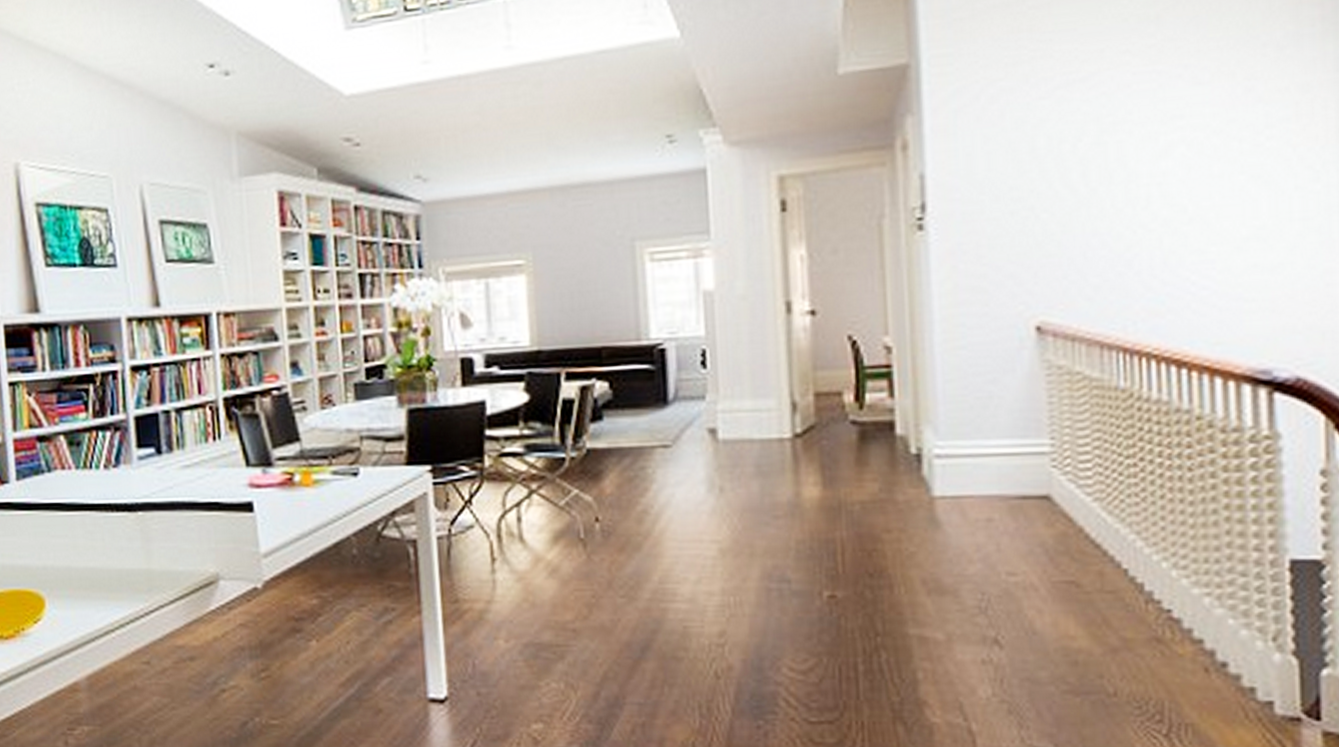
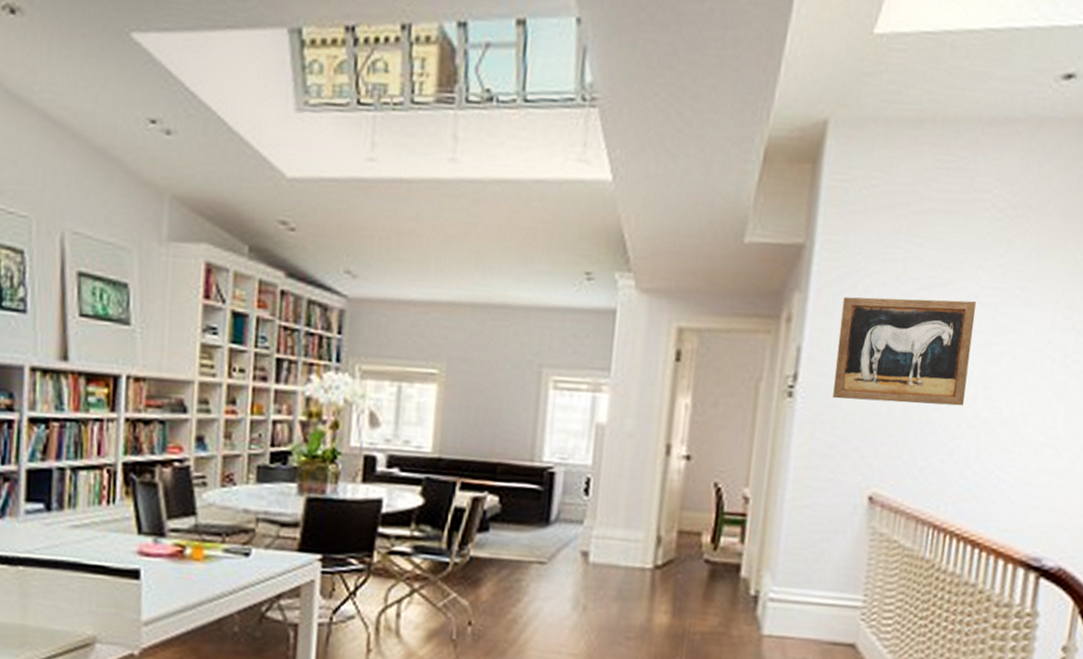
wall art: none [965,91,1135,224] -> present [832,297,976,406]

